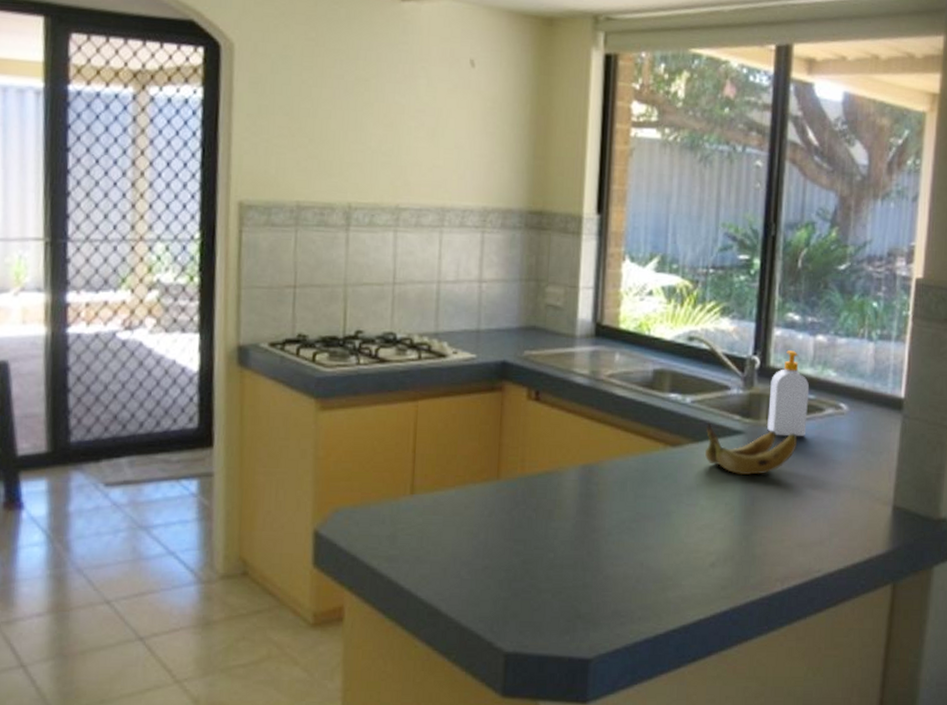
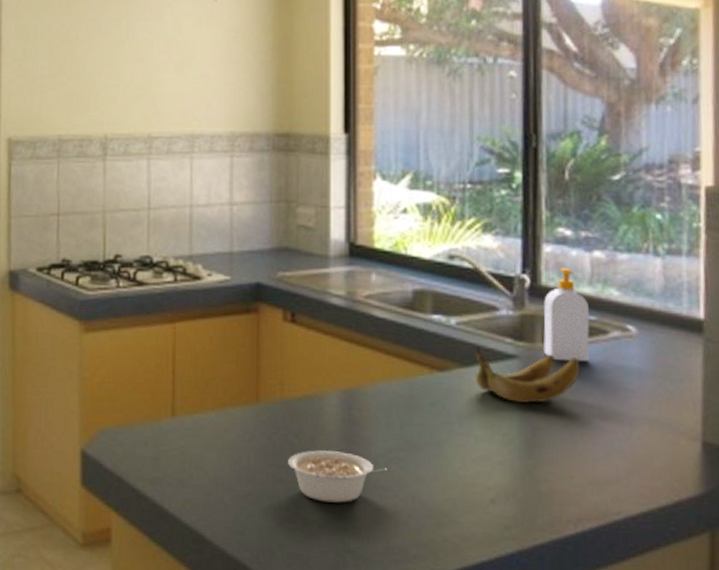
legume: none [525,523,619,572] -> present [288,450,387,503]

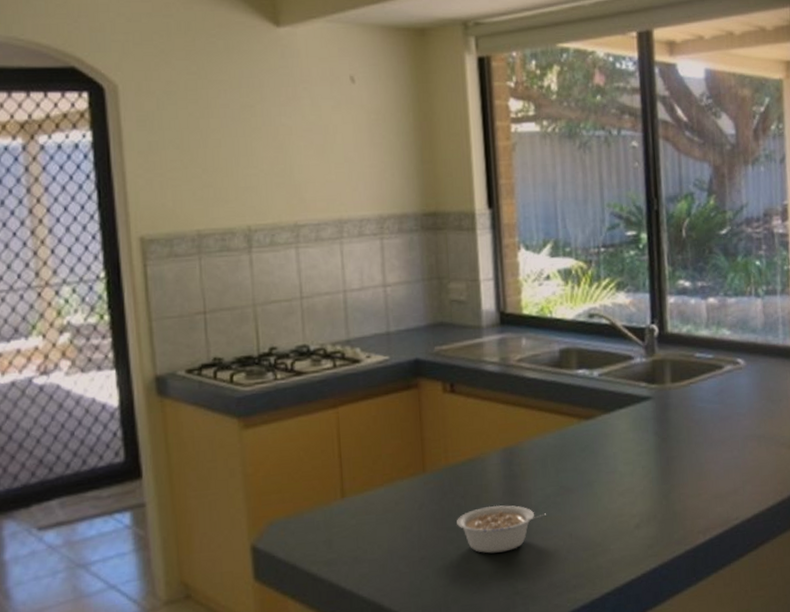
banana: present [474,345,581,404] -> none [615,392,702,439]
soap bottle: present [543,268,590,362] -> none [670,315,709,397]

